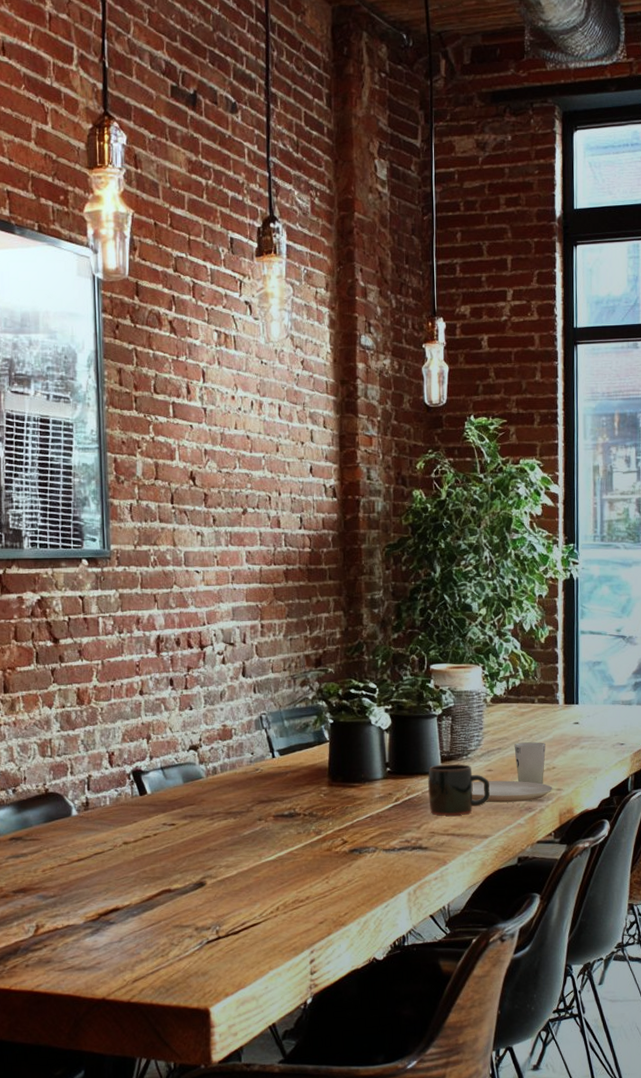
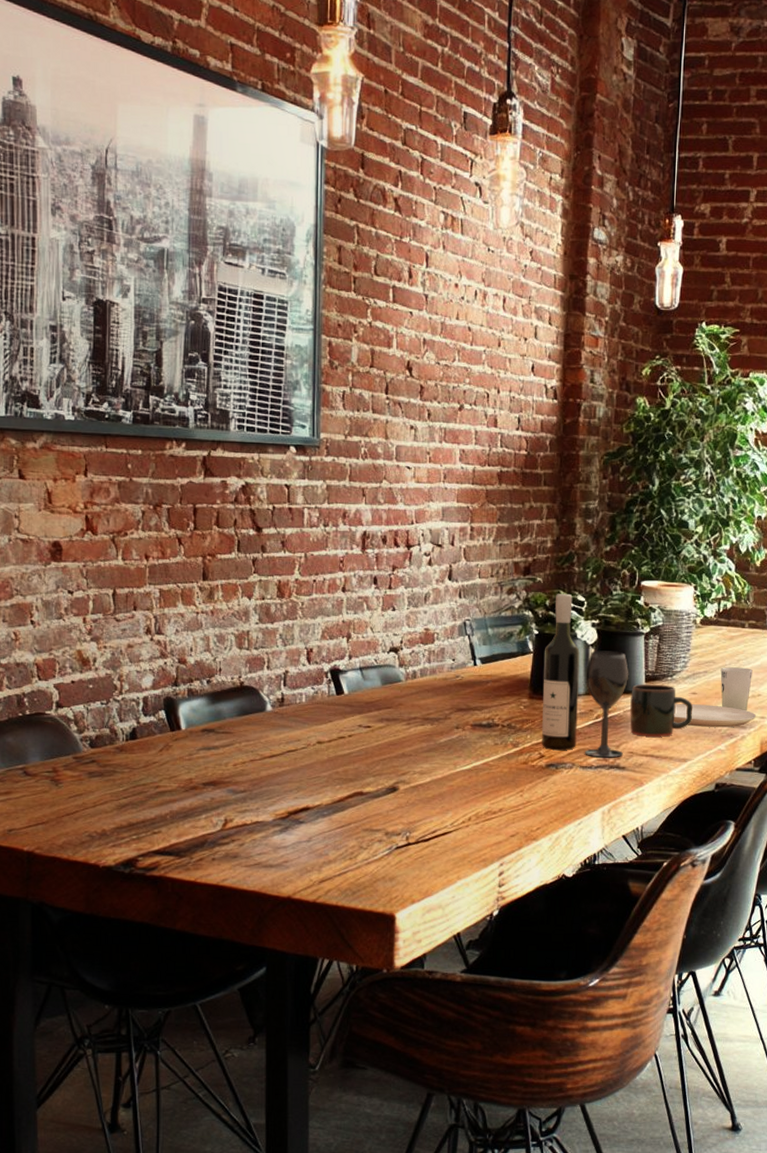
bottle: none [341,681,378,835] -> present [542,593,580,750]
wine glass: none [382,734,424,840] -> present [585,650,628,758]

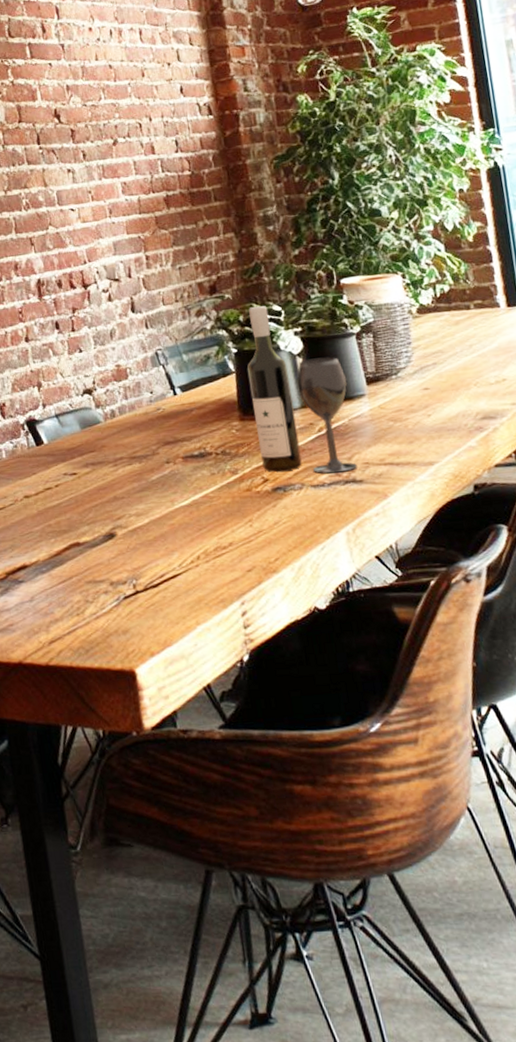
mug: present [630,684,693,737] -> none [353,384,431,444]
plate: present [674,704,756,728] -> none [406,397,506,425]
cup: present [720,667,753,711] -> none [451,352,494,400]

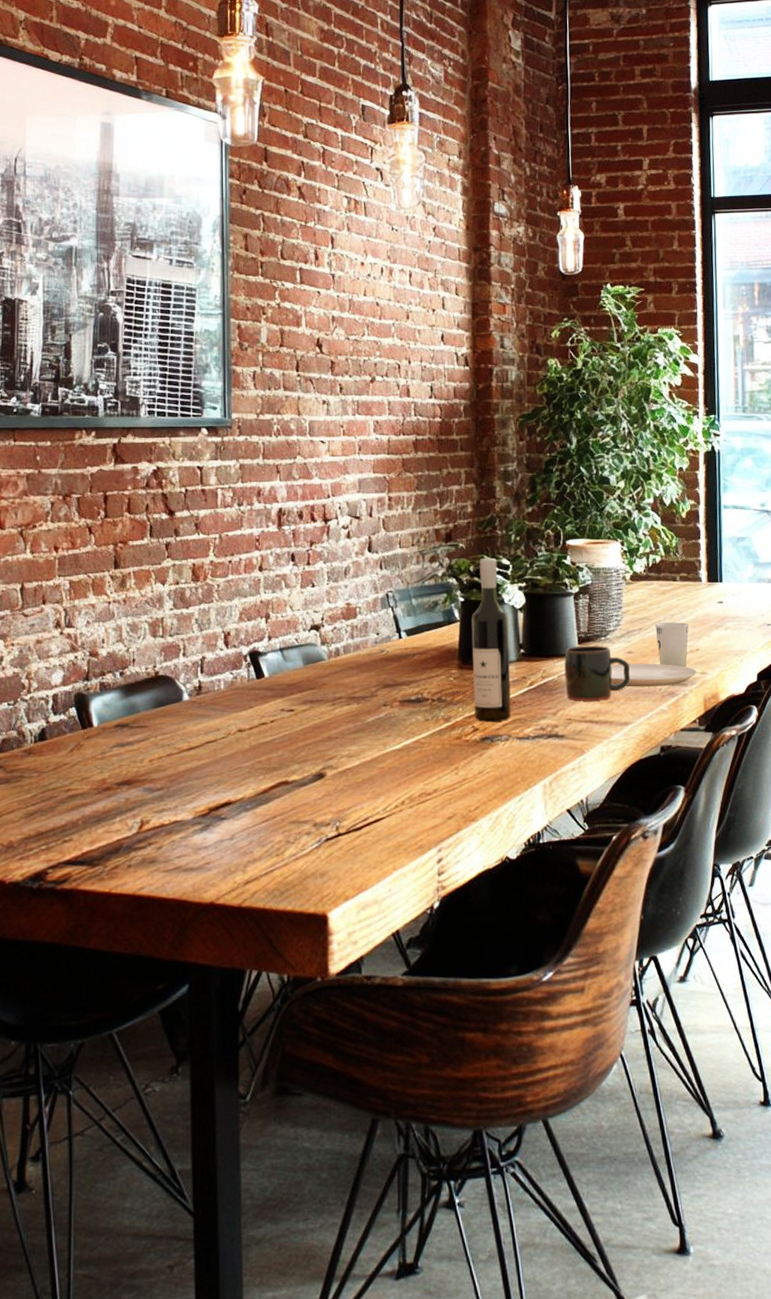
wine glass: present [297,357,357,473] -> none [516,614,561,727]
mug: none [353,384,431,444] -> present [564,645,631,701]
plate: none [406,397,506,425] -> present [611,663,696,687]
cup: none [451,352,494,400] -> present [655,622,689,668]

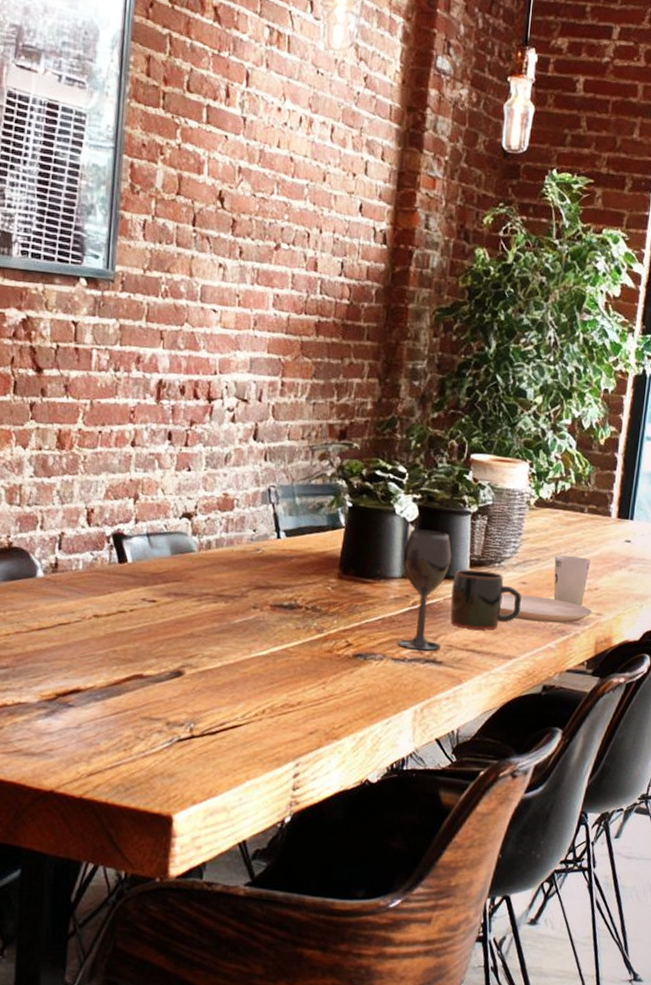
bottle: present [472,557,511,722] -> none [349,462,398,639]
wine glass: none [516,614,561,727] -> present [398,529,452,651]

